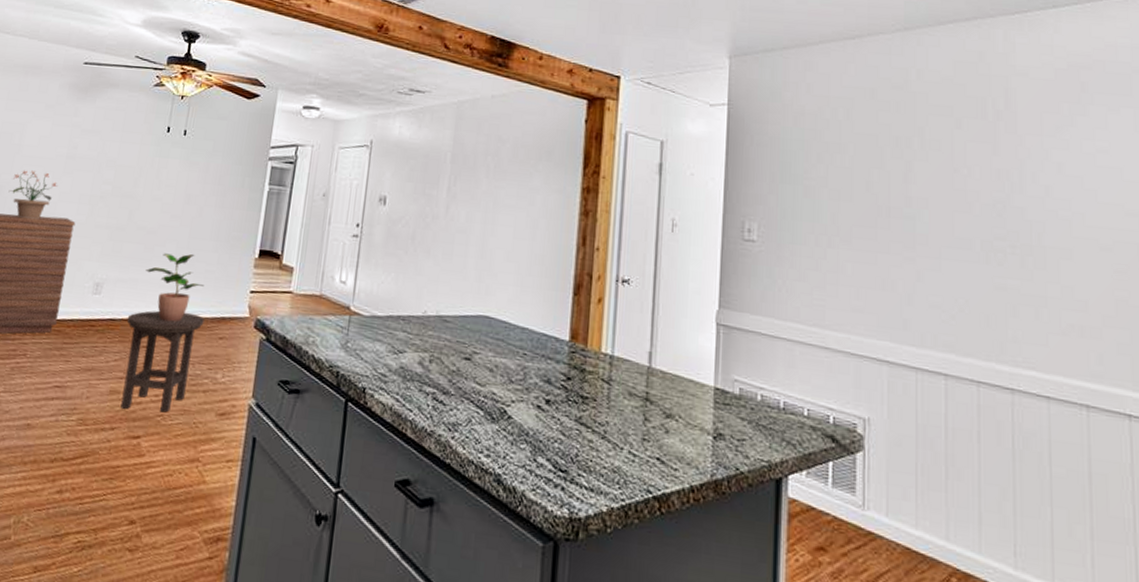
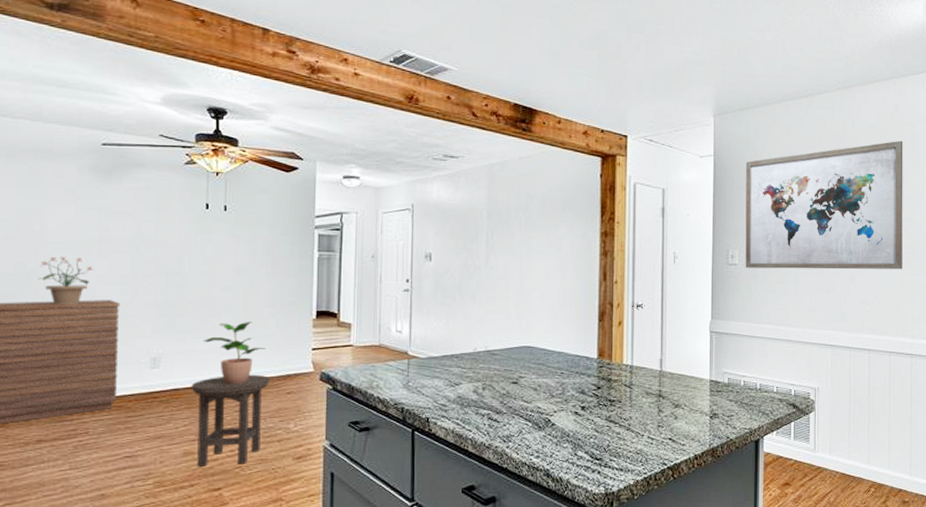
wall art: none [766,97,995,269] -> present [745,140,903,270]

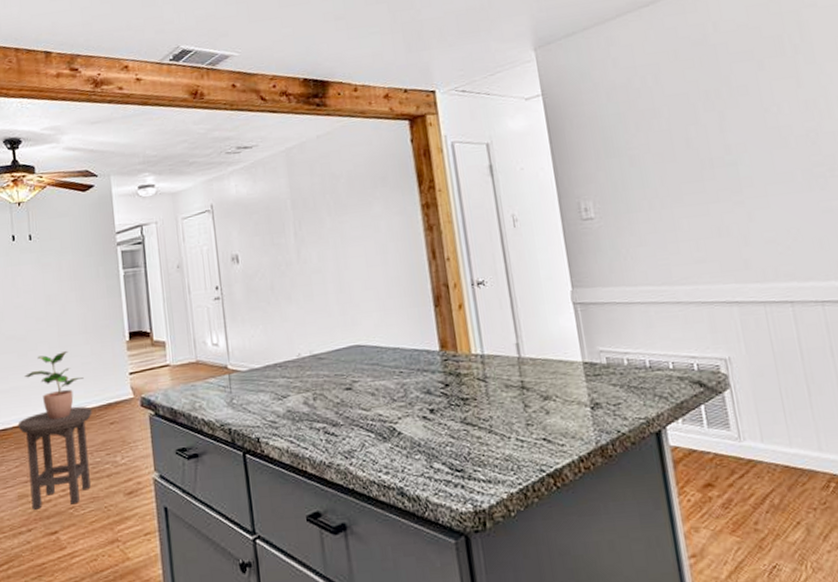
wall art: present [745,140,903,270] -> none [584,34,819,221]

